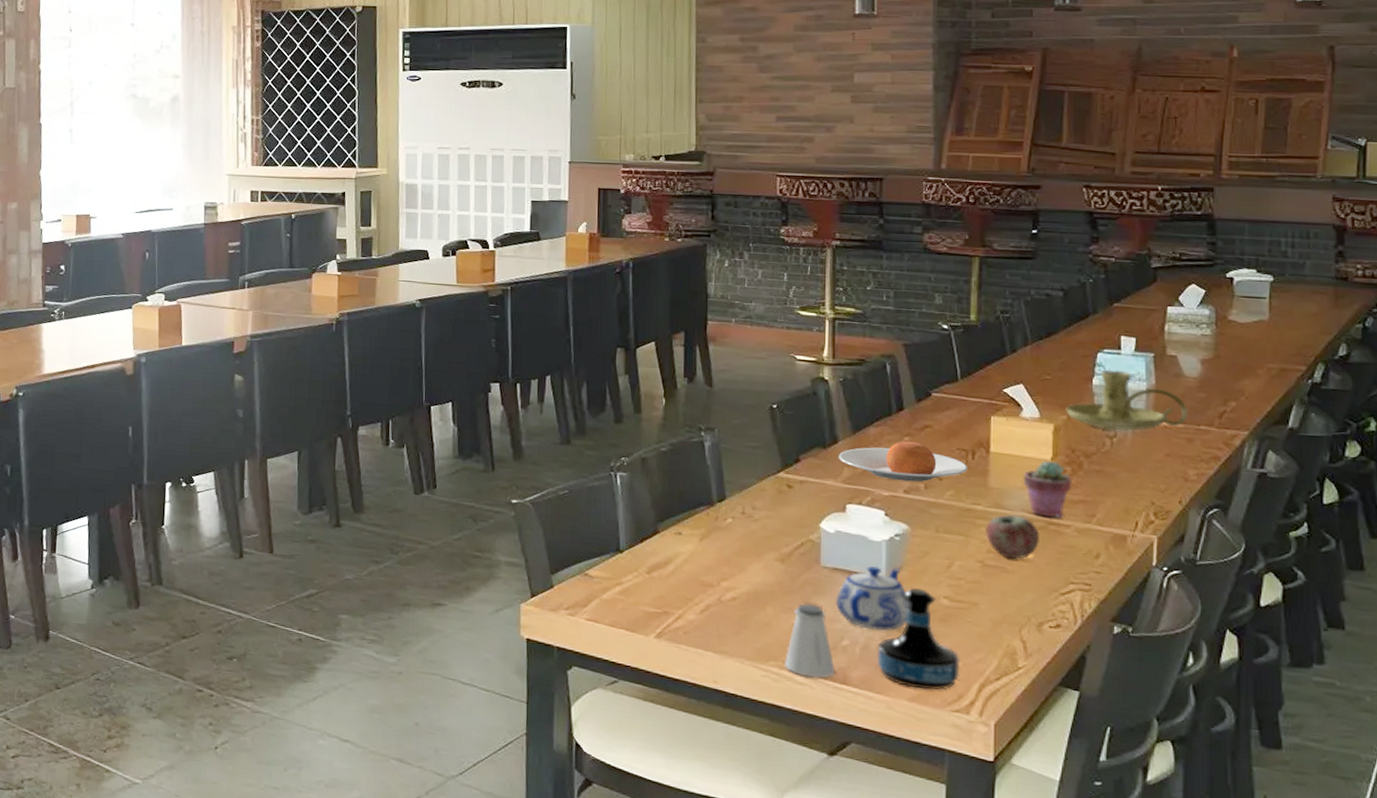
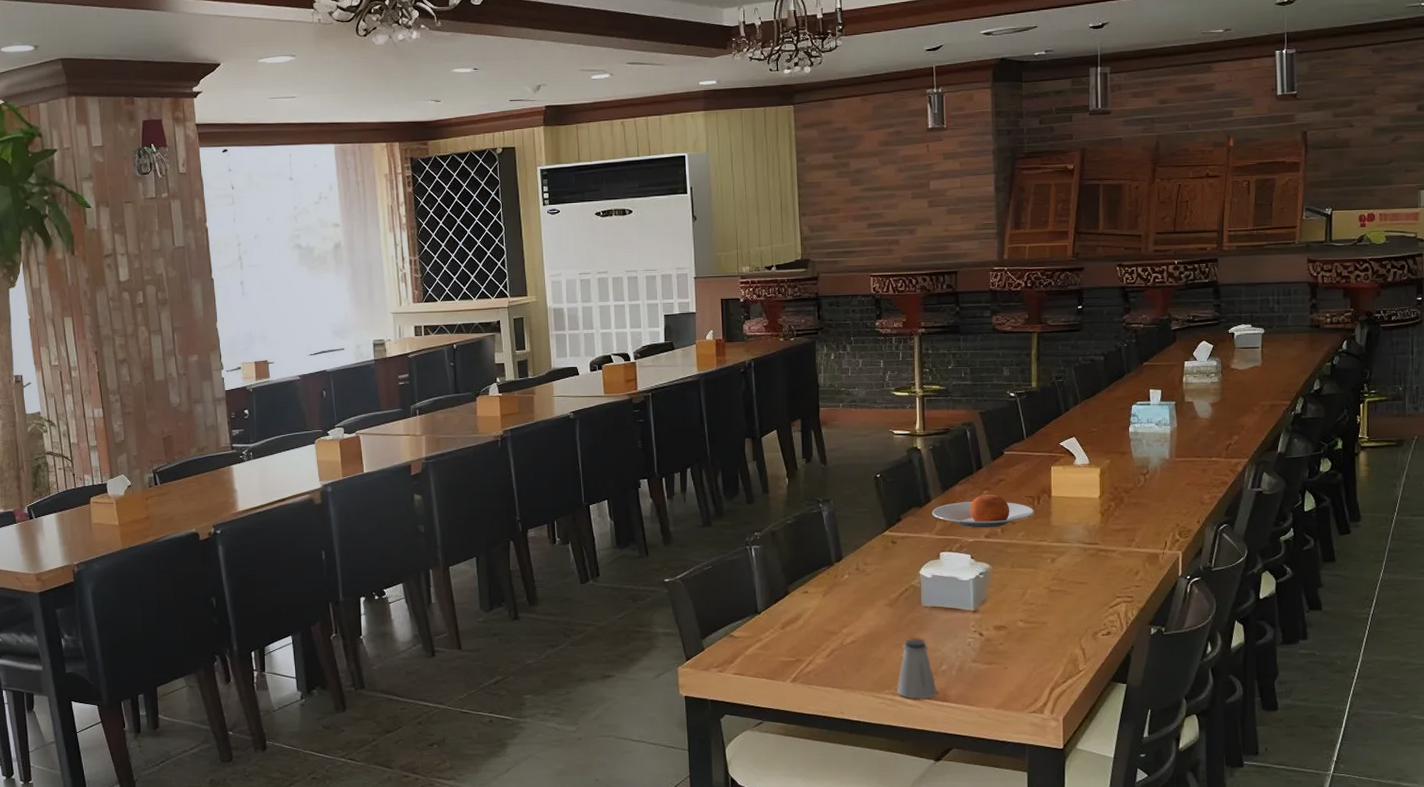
teapot: present [835,566,910,631] -> none [934,600,994,654]
tequila bottle: present [877,587,960,691] -> none [970,615,1035,698]
apple: present [986,514,1039,559] -> none [1050,546,1092,583]
potted succulent: present [1023,460,1072,518] -> none [1078,499,1116,546]
candle holder: present [1066,370,1189,431] -> none [1109,418,1203,469]

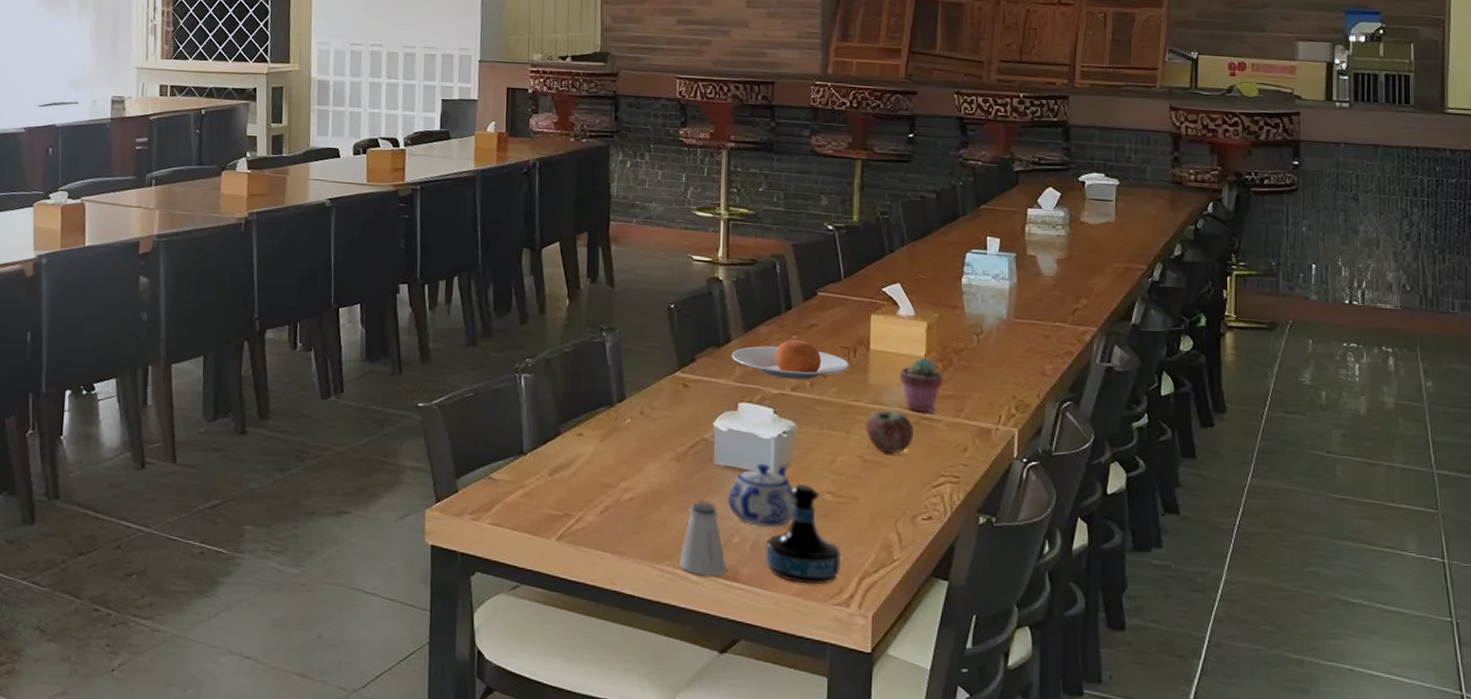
teapot: none [934,600,994,654] -> present [727,463,796,527]
tequila bottle: none [970,615,1035,698] -> present [765,483,842,585]
apple: none [1050,546,1092,583] -> present [866,410,914,454]
potted succulent: none [1078,499,1116,546] -> present [899,357,943,413]

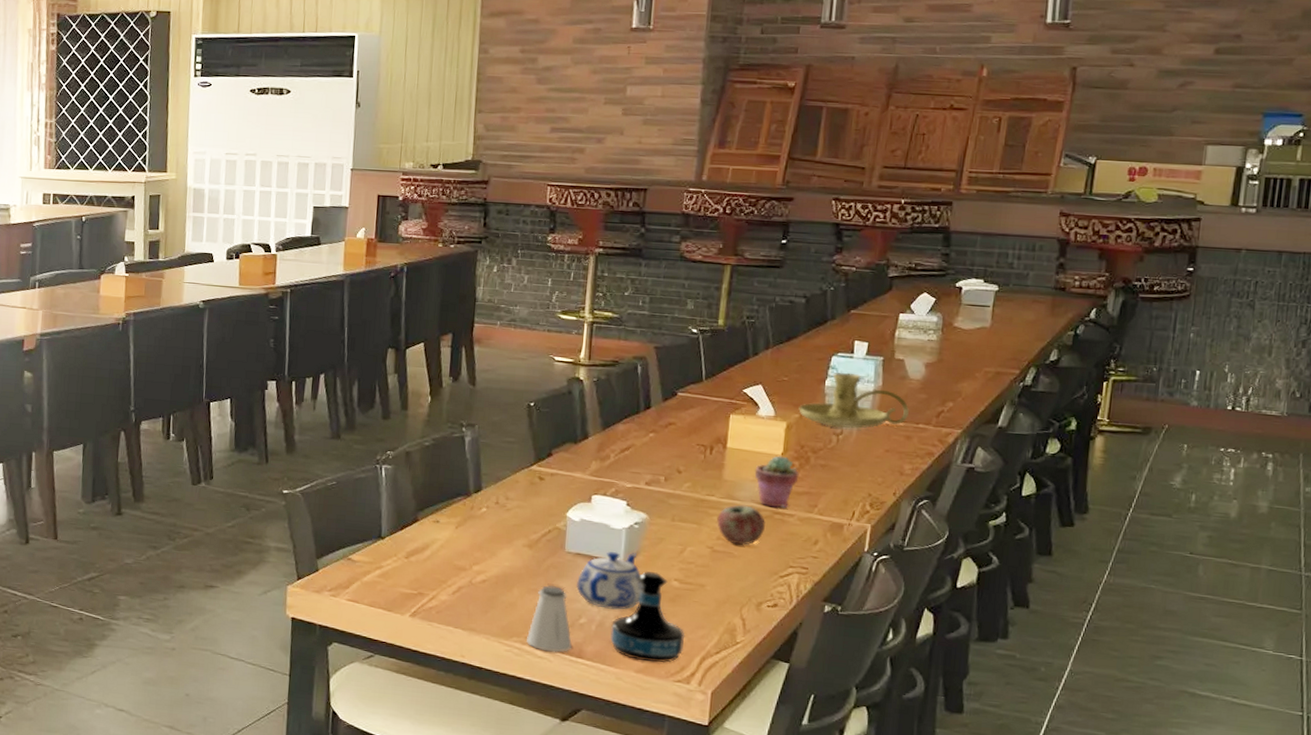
plate: present [731,339,849,380] -> none [587,437,705,475]
candle holder: none [938,269,1046,328] -> present [799,372,910,429]

